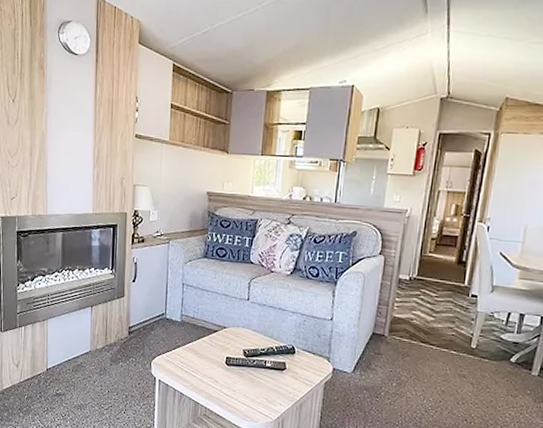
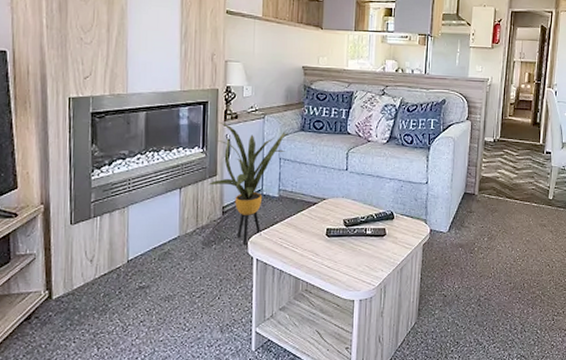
house plant: none [115,244,192,366] -> present [207,121,288,246]

